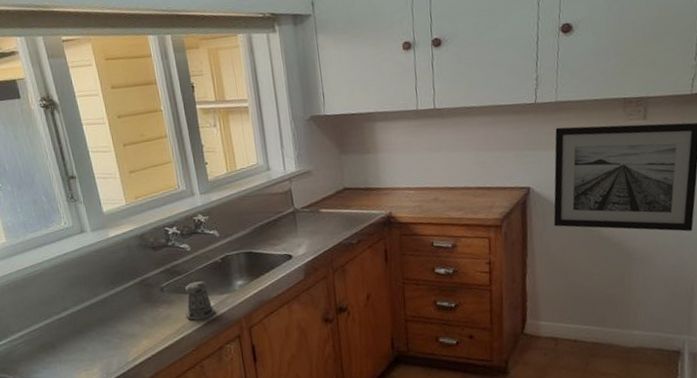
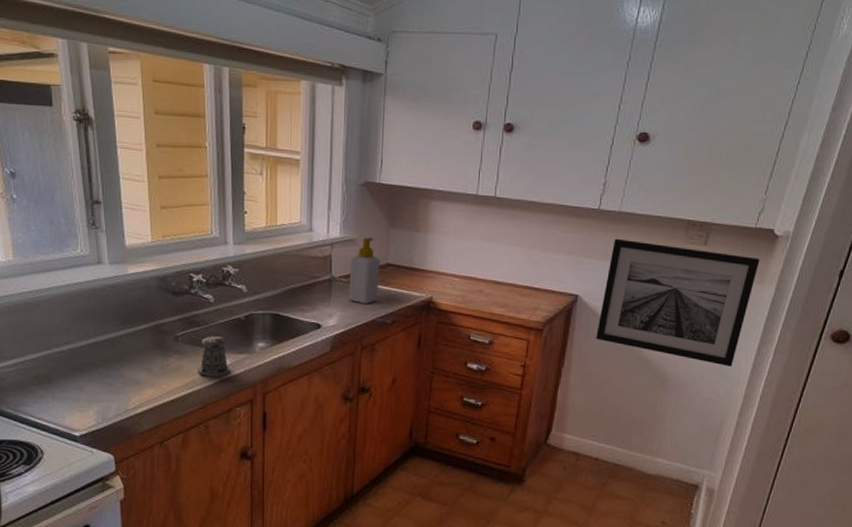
soap bottle: none [309,166,341,230] -> present [348,237,381,305]

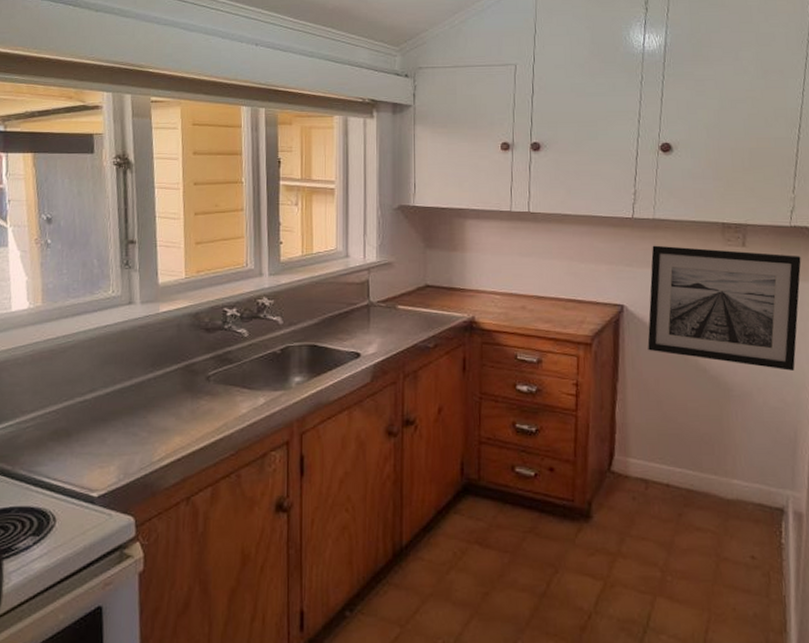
pepper shaker: present [191,335,231,377] -> none [223,373,266,419]
soap bottle: present [348,237,381,305] -> none [388,259,419,329]

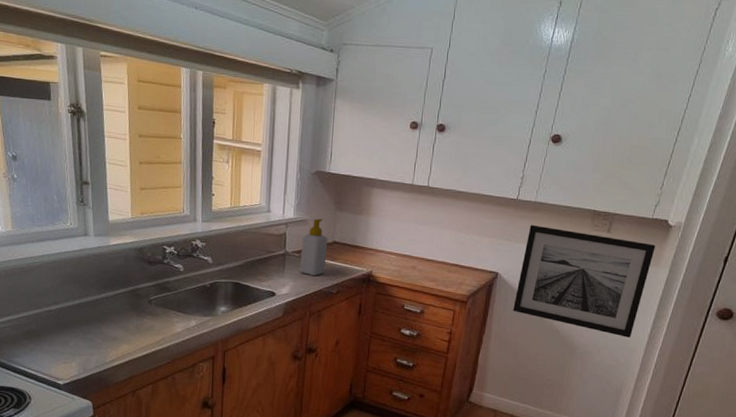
soap bottle: none [388,259,419,329] -> present [300,218,328,276]

